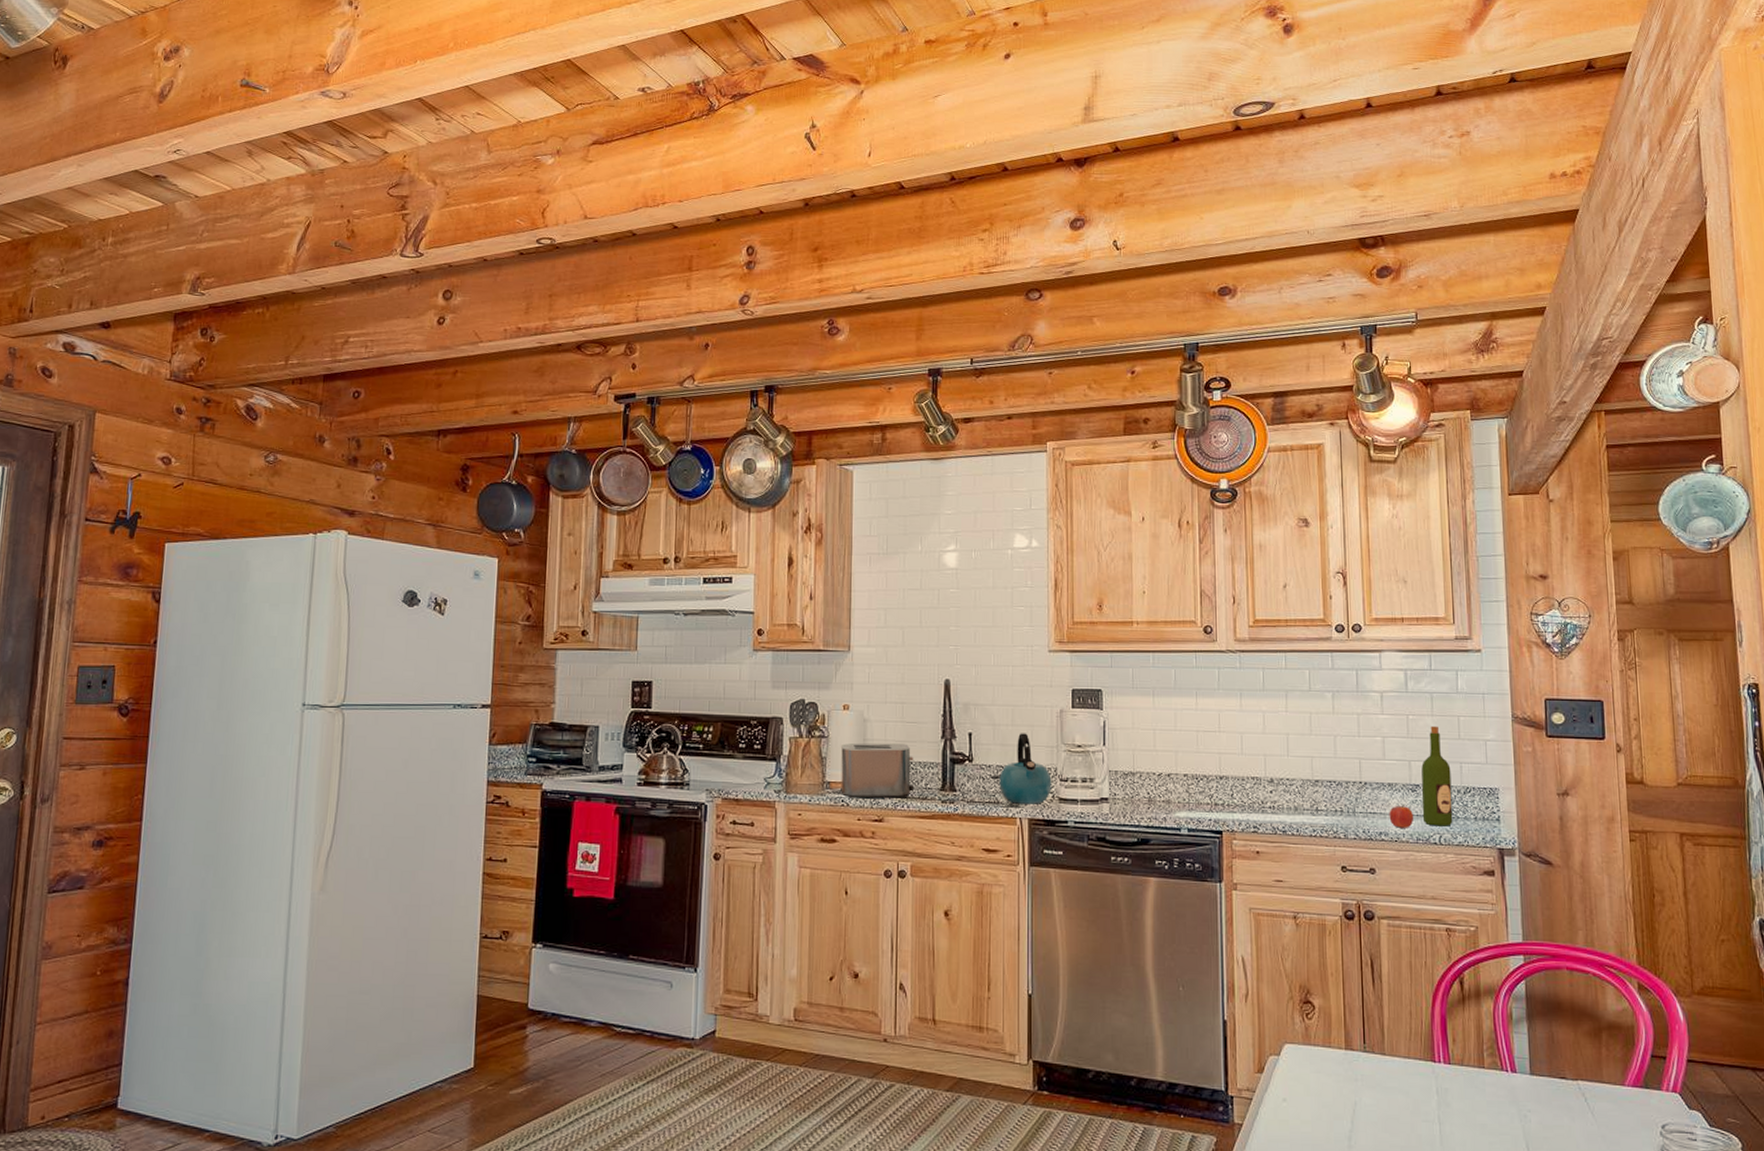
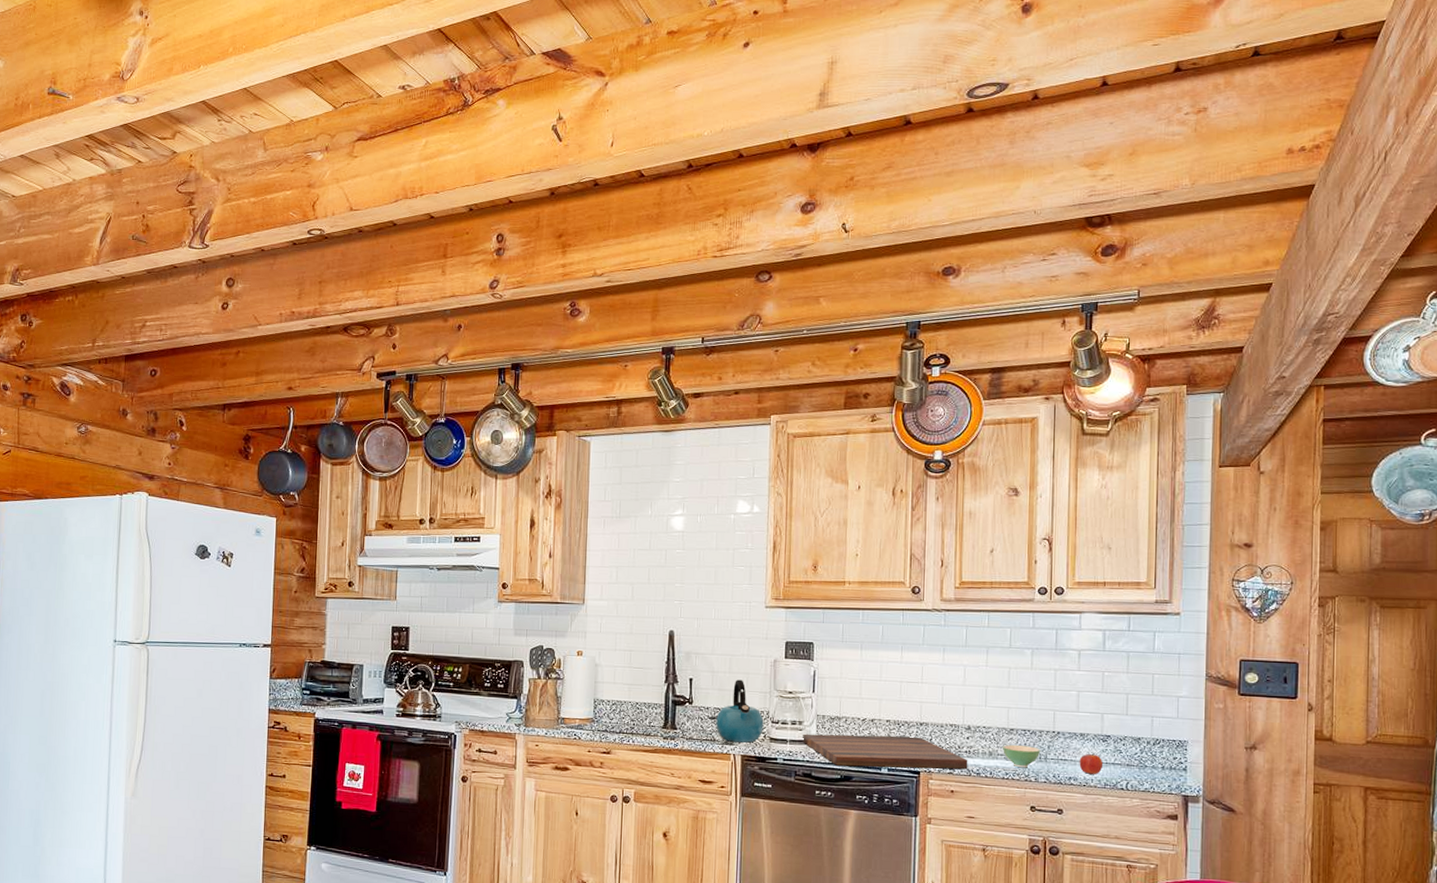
toaster: present [840,742,915,799] -> none [573,684,640,734]
cutting board: none [1095,791,1273,828] -> present [803,733,968,769]
bowl: none [1307,797,1349,824] -> present [1002,744,1041,768]
wine bottle: present [1421,725,1453,826] -> none [1111,682,1142,774]

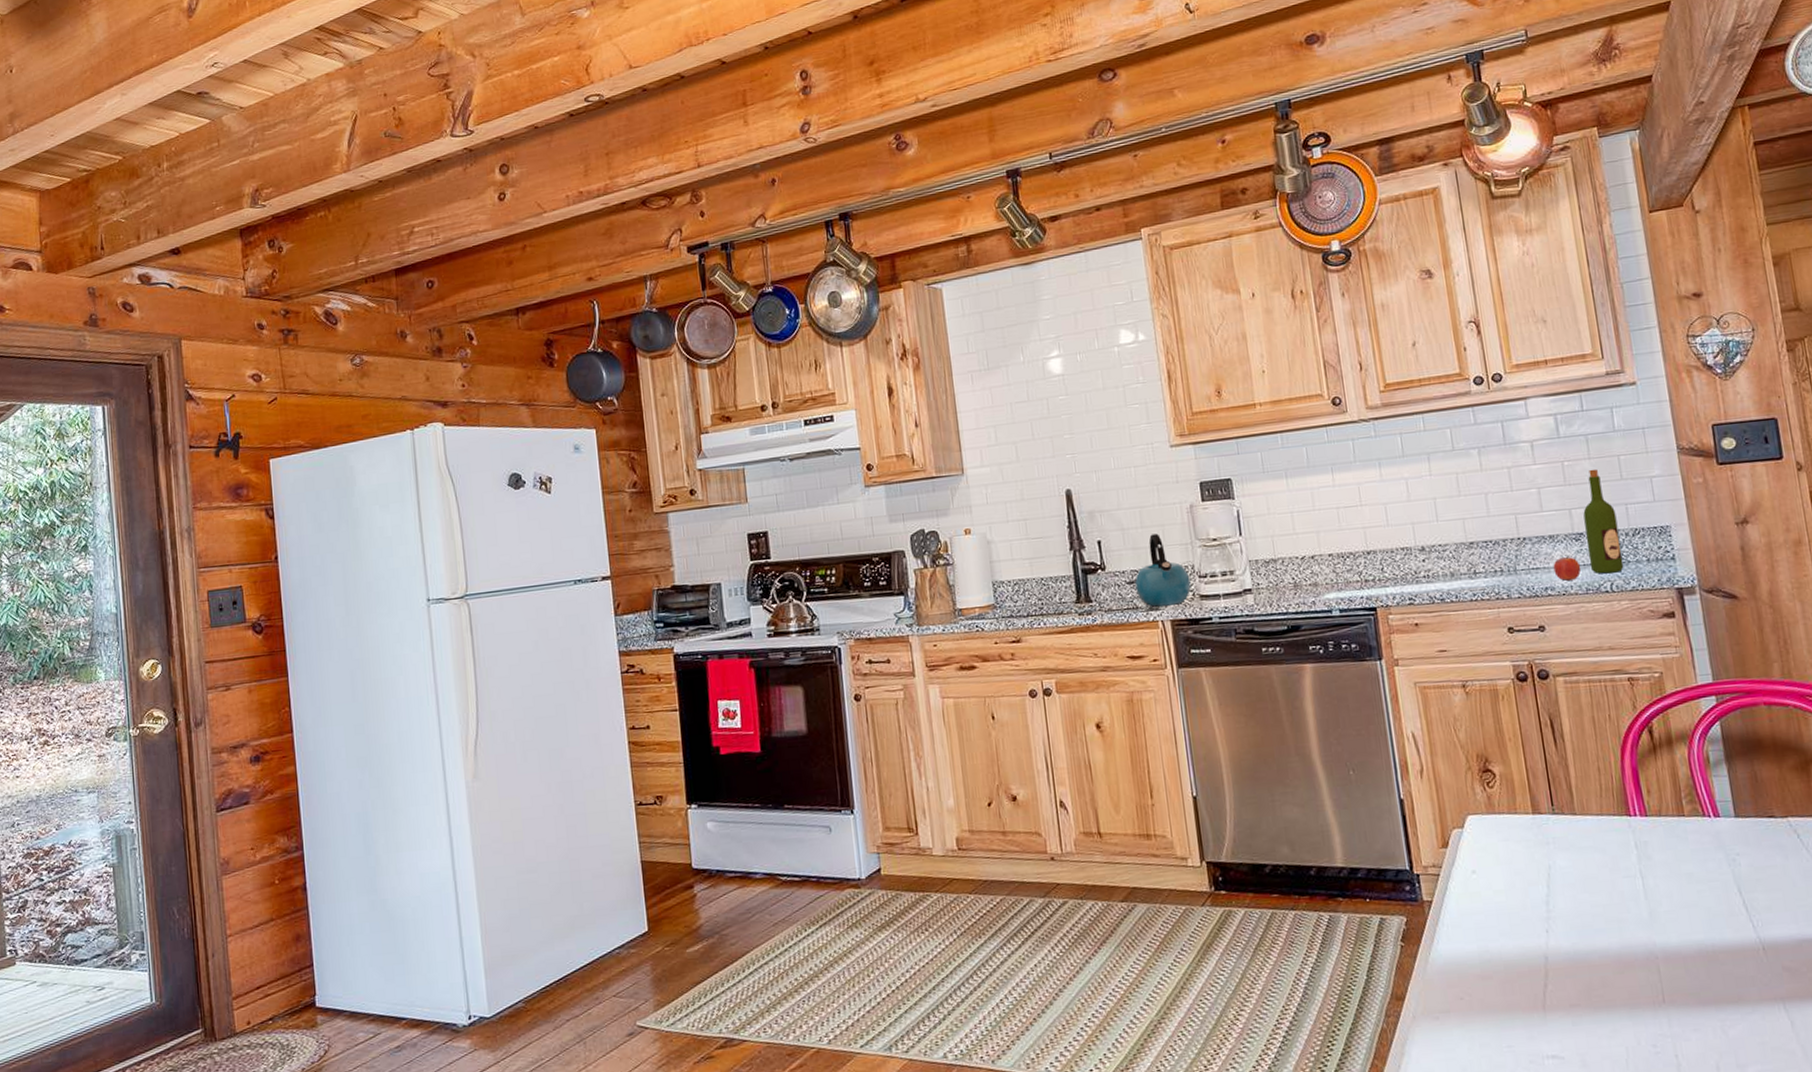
cutting board: present [803,733,968,769] -> none [1236,568,1430,615]
bowl: present [1002,744,1041,768] -> none [1463,559,1509,586]
wine bottle: none [1111,682,1142,774] -> present [1583,468,1624,574]

